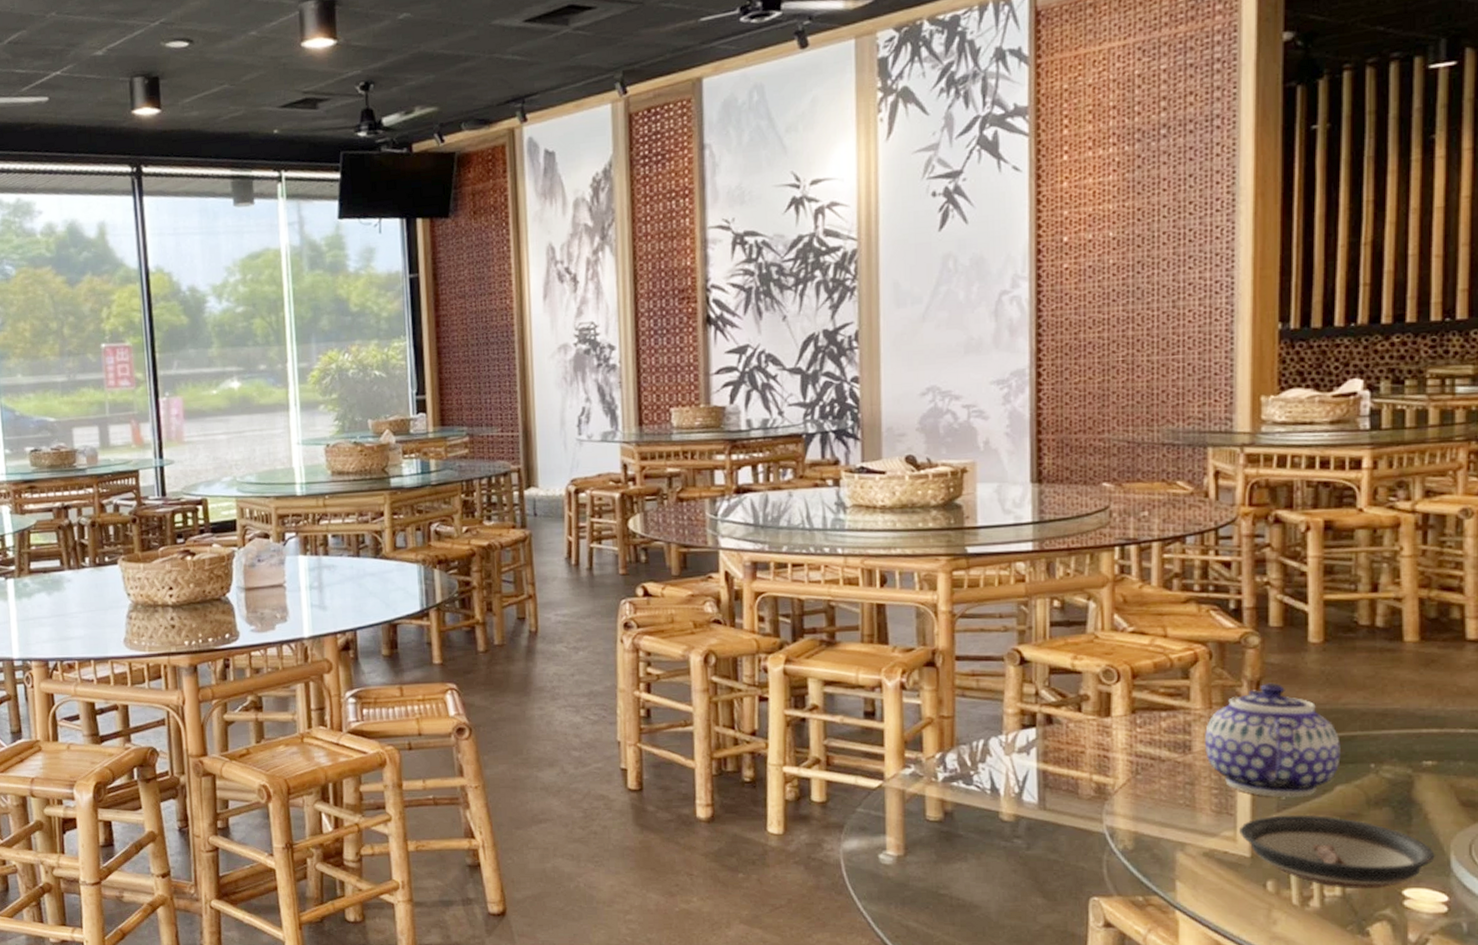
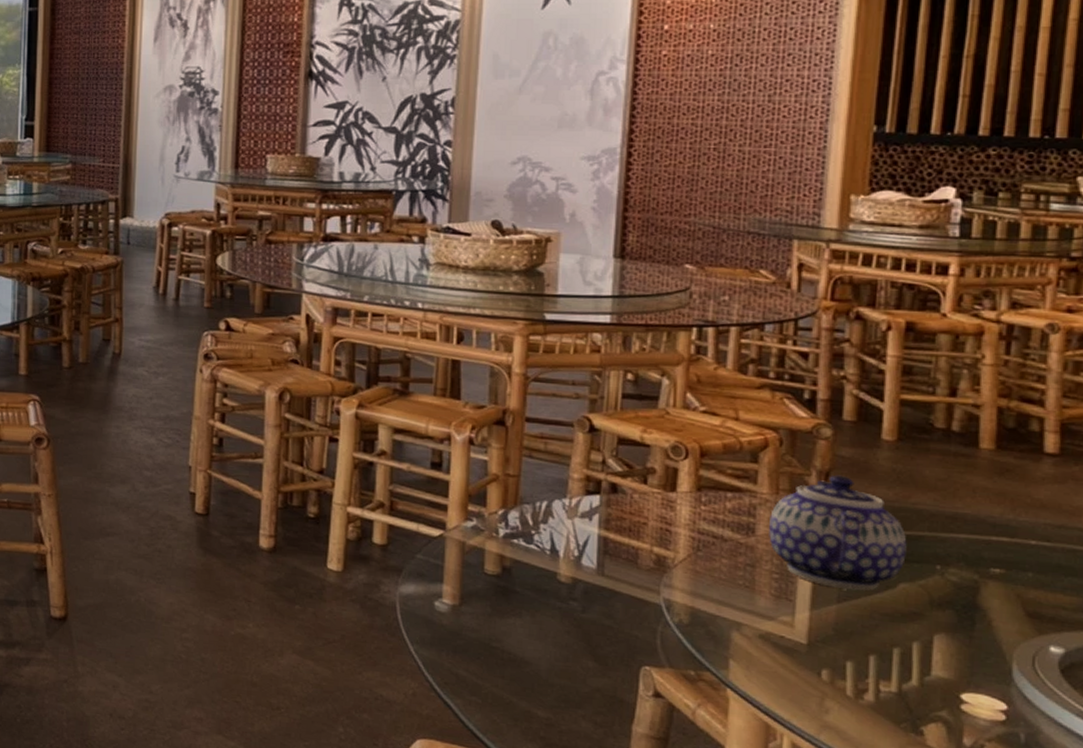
saucer: present [1239,815,1435,889] -> none [797,606,997,690]

